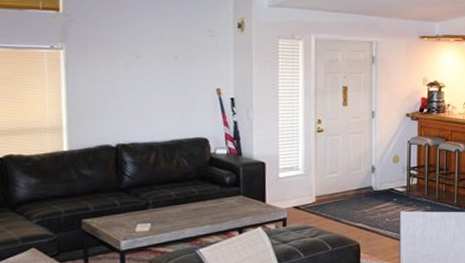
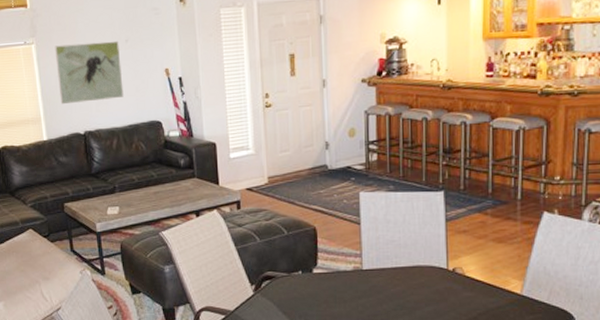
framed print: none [89,54,168,115] -> present [54,40,124,105]

